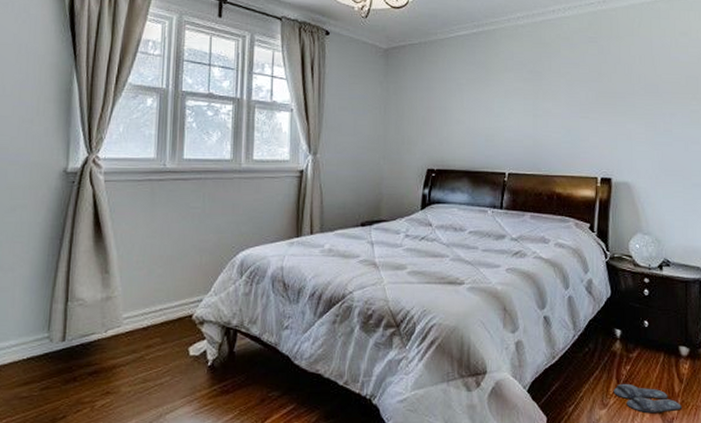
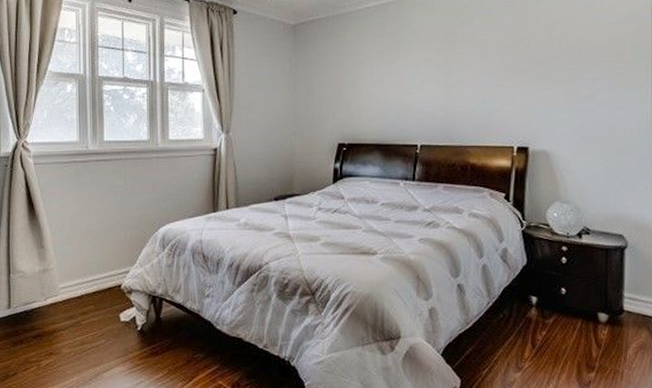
slippers: present [613,383,681,414] -> none [528,348,599,377]

